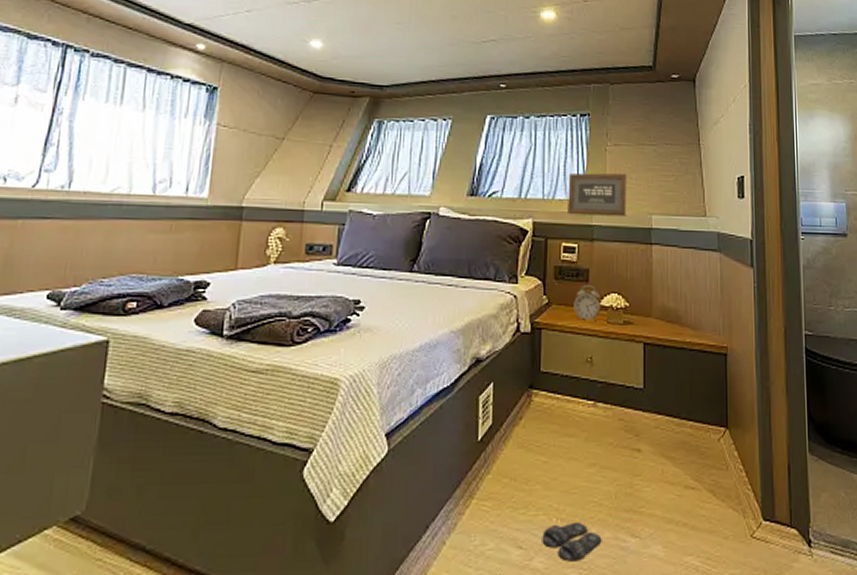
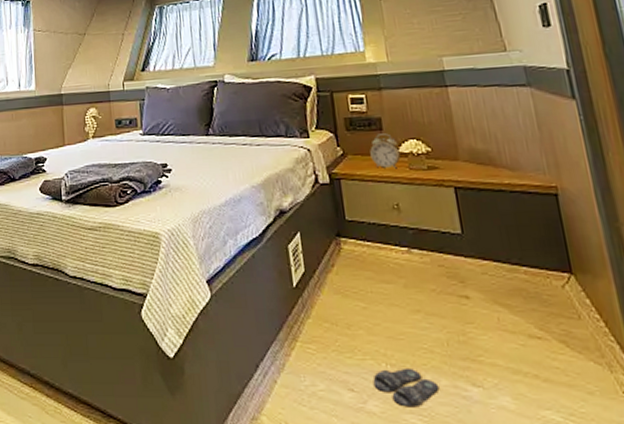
picture frame: present [568,173,627,216] -> none [344,20,413,66]

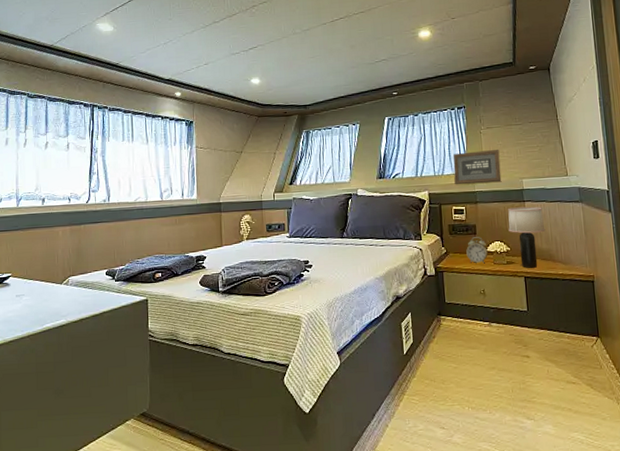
picture frame: none [344,20,413,66] -> present [452,150,501,184]
slippers: present [373,367,440,408] -> none [458,409,505,438]
table lamp: none [424,92,480,176] -> present [508,206,546,268]

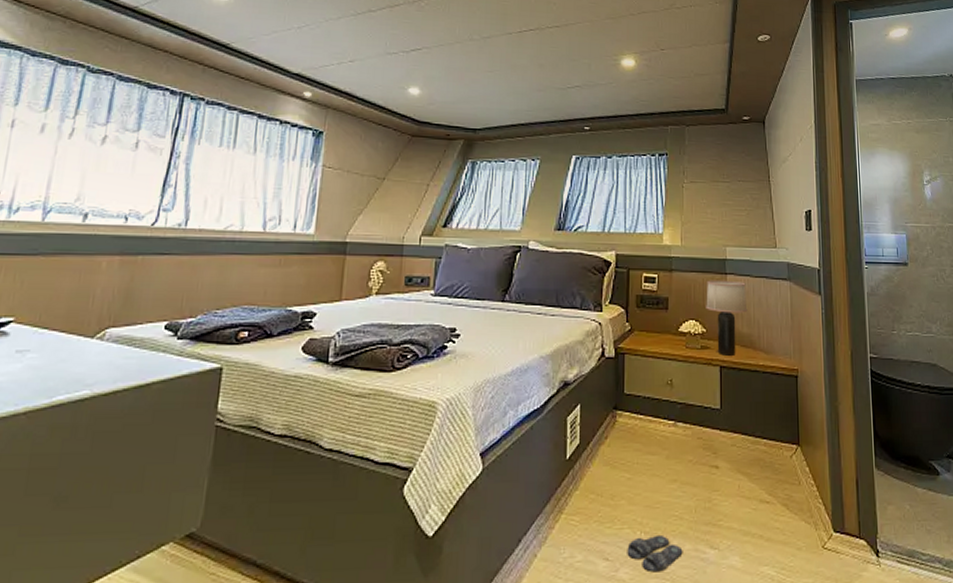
picture frame: present [452,150,501,184] -> none [648,208,703,248]
slippers: none [458,409,505,438] -> present [627,534,683,573]
alarm clock: present [466,237,488,264] -> none [655,313,680,347]

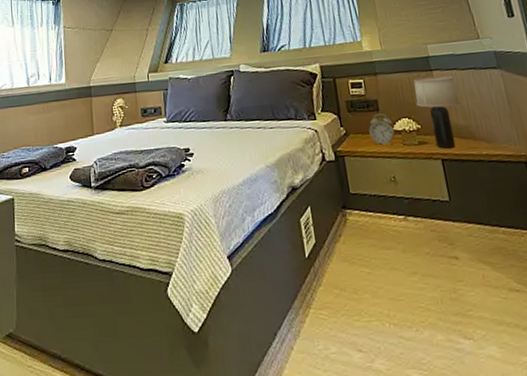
slippers: present [627,534,683,573] -> none [378,326,436,363]
alarm clock: none [655,313,680,347] -> present [369,113,395,145]

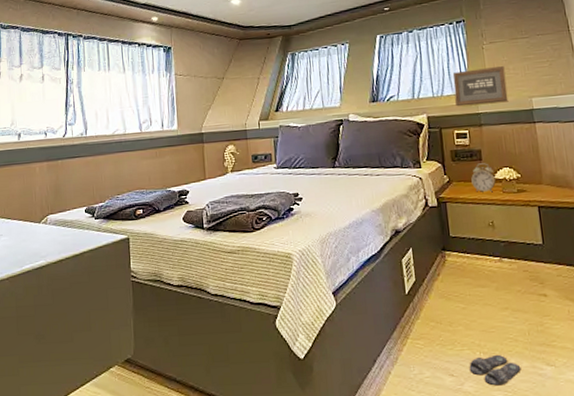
picture frame: none [344,13,402,54] -> present [452,66,508,106]
slippers: none [378,326,436,363] -> present [469,354,521,386]
table lamp: present [413,76,461,149] -> none [516,128,560,197]

